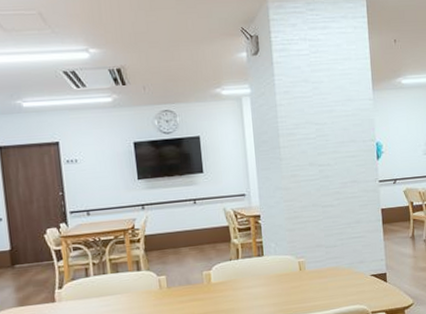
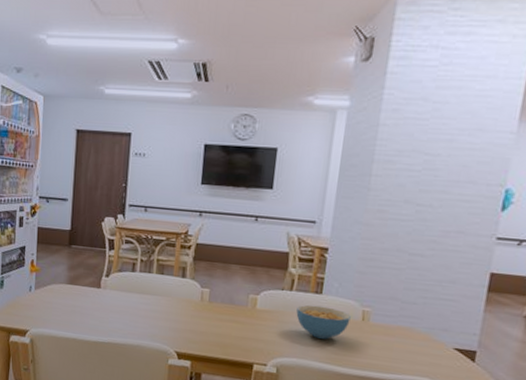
cereal bowl: none [246,266,291,296] -> present [296,305,351,339]

